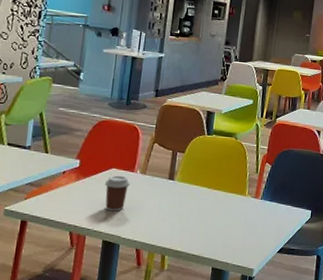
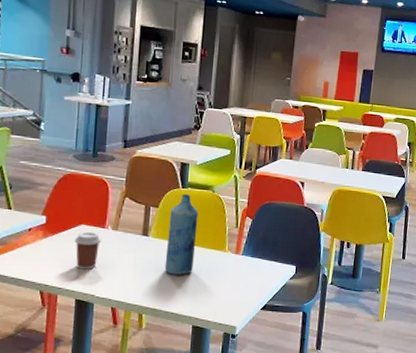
bottle: none [188,140,222,218] -> present [164,194,199,275]

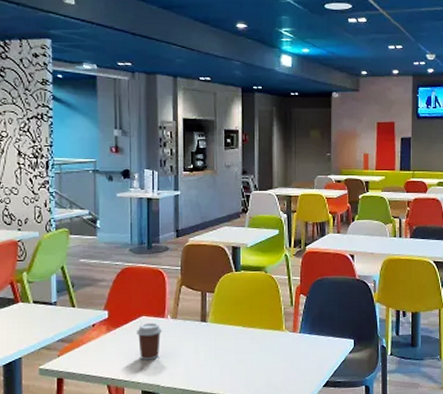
bottle: present [164,194,199,275] -> none [225,277,254,359]

